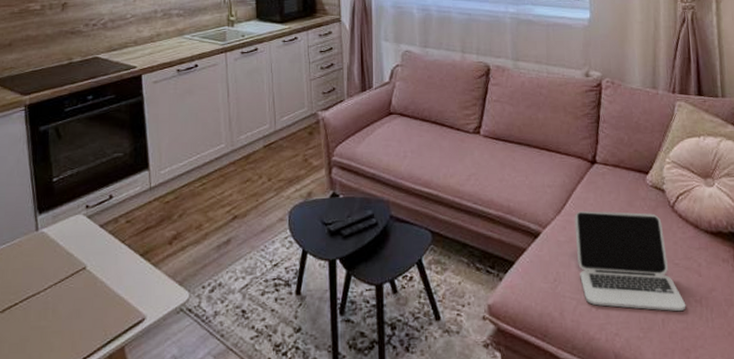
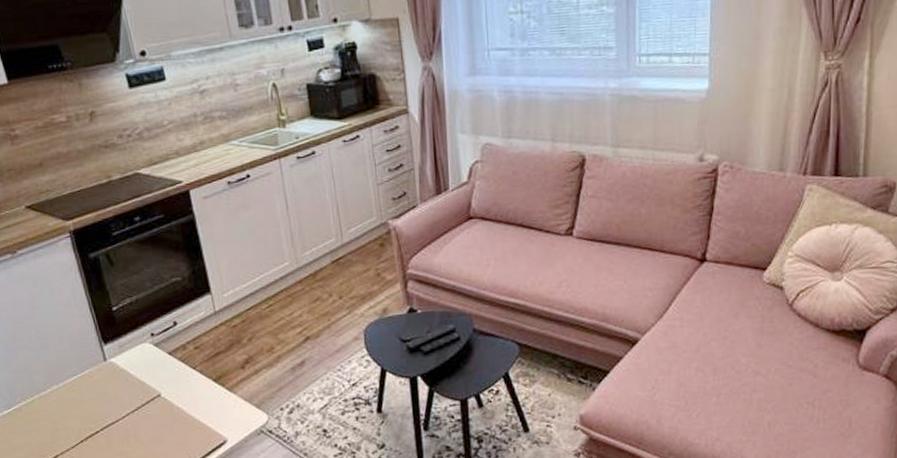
laptop: present [574,211,686,312] -> none [677,313,797,415]

